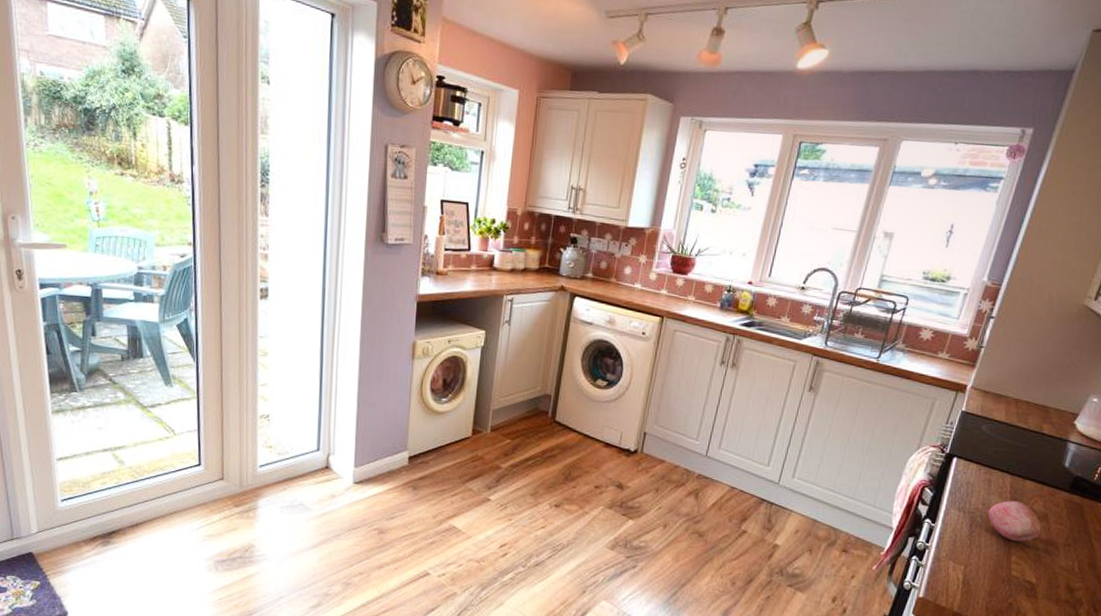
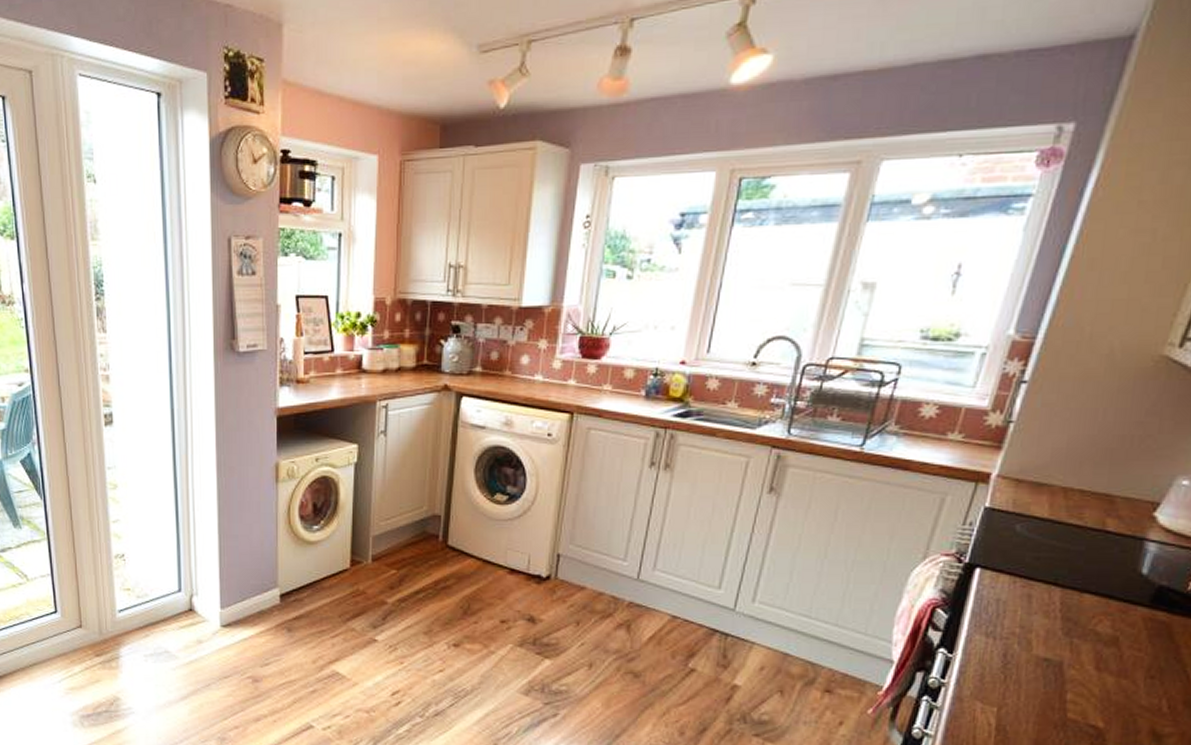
fruit: present [988,501,1042,542] -> none [1028,621,1110,674]

